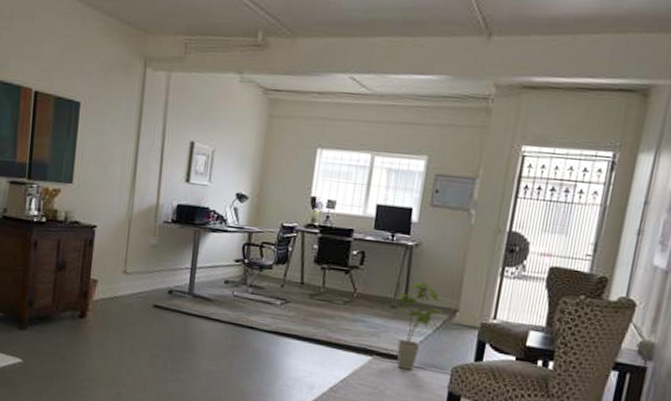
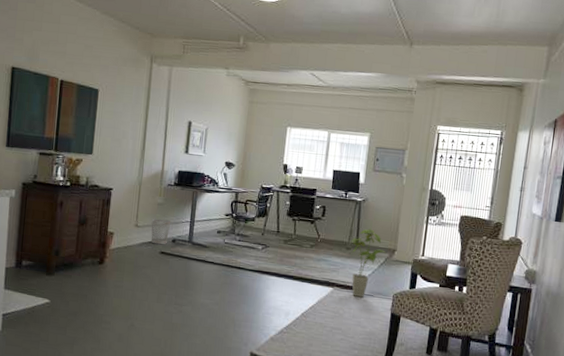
wastebasket: none [142,263,166,297] -> present [151,218,170,245]

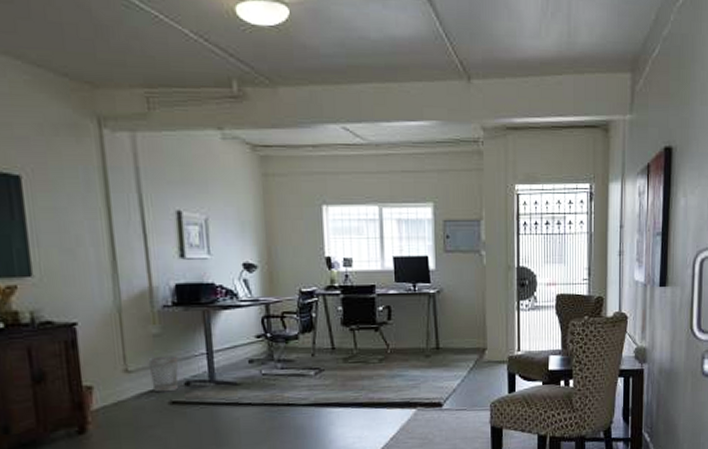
house plant: present [351,229,386,297] -> none [429,327,475,414]

